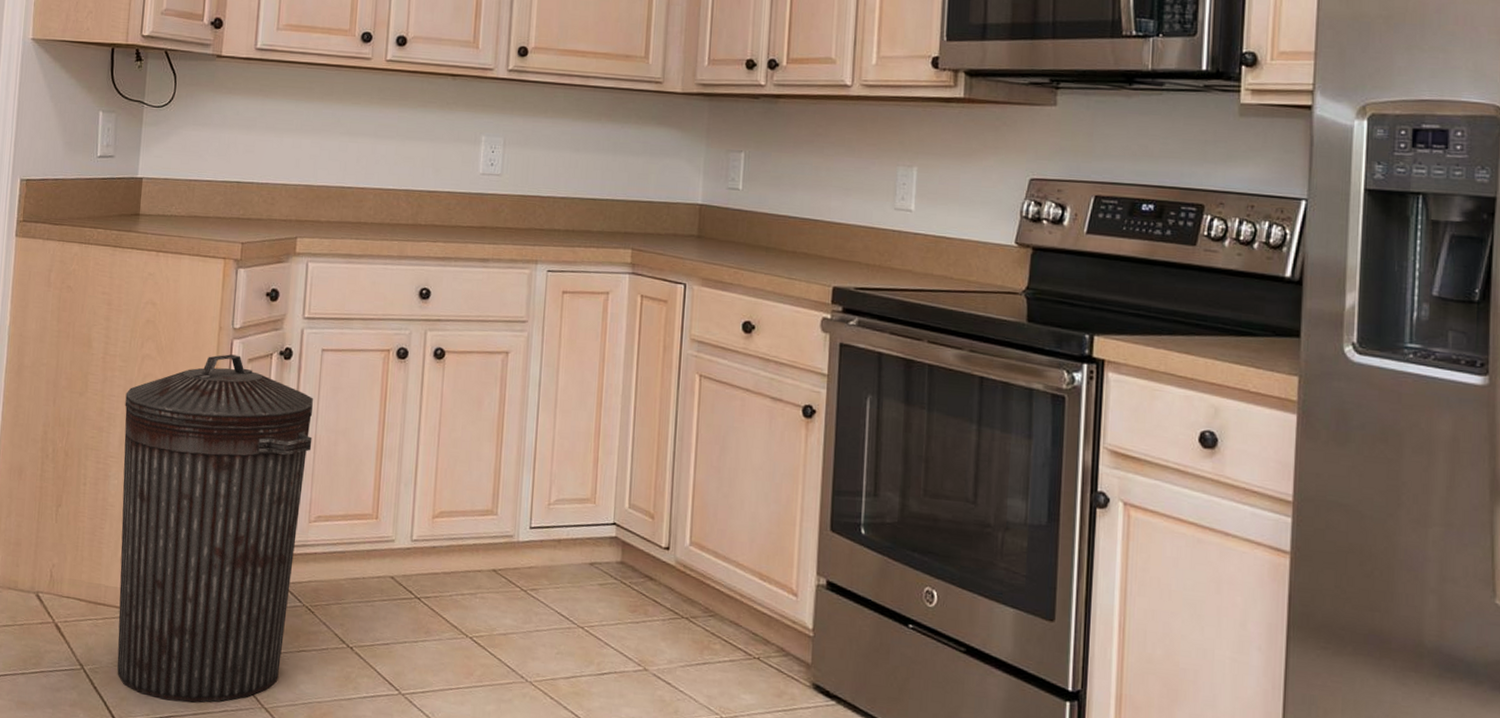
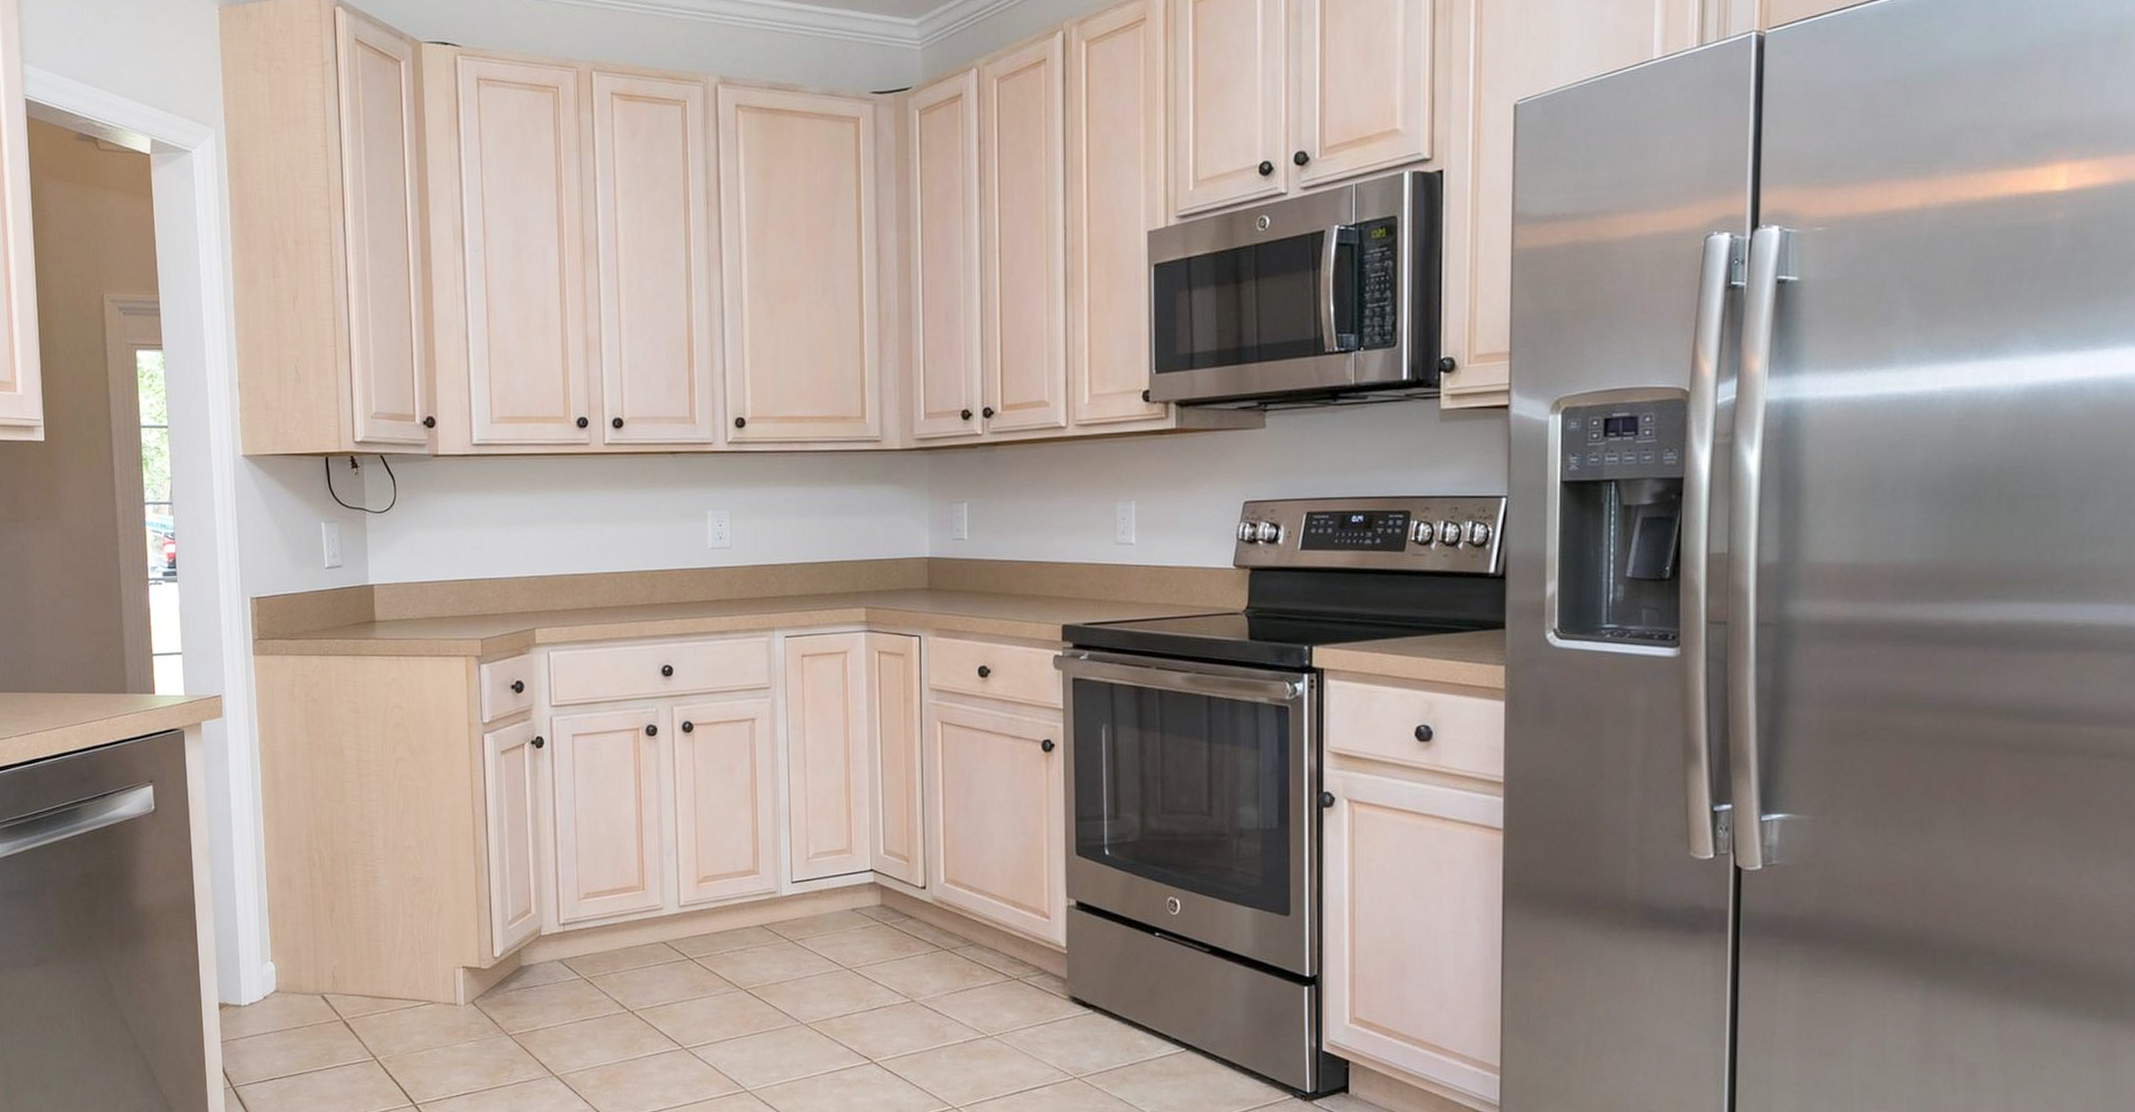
trash can: present [117,354,313,703] -> none [384,749,573,1079]

